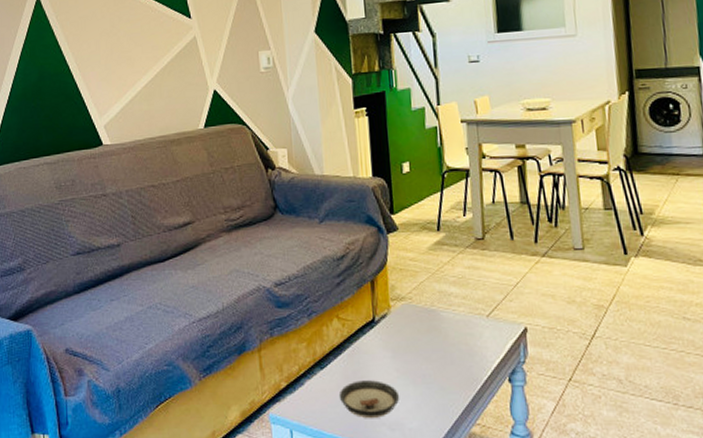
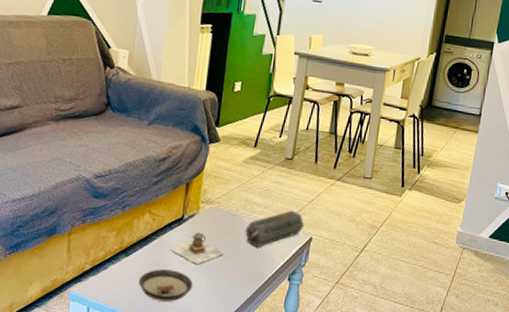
teapot: none [365,334,427,372] -> present [169,232,224,265]
speaker: none [446,298,515,347] -> present [245,210,305,248]

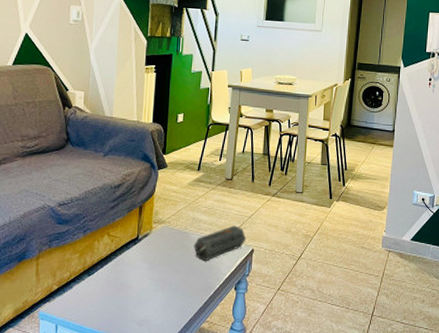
saucer: present [138,269,194,302] -> none [100,286,150,315]
teapot: present [169,232,224,265] -> none [127,250,176,280]

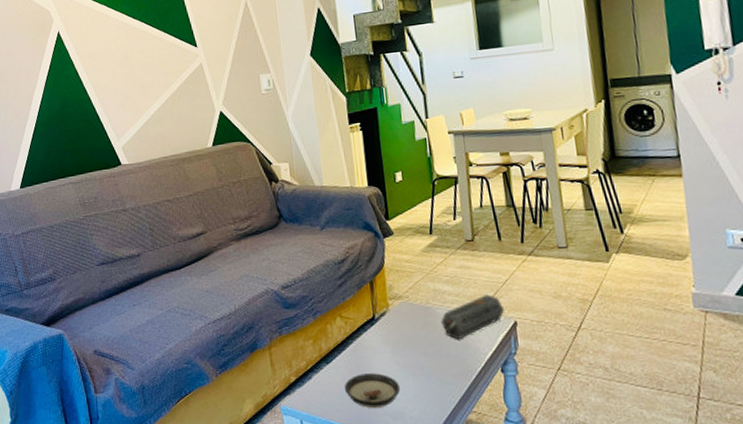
saucer: none [100,286,150,315] -> present [344,373,401,408]

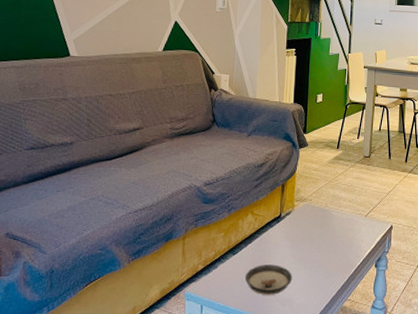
speaker: present [441,294,505,340] -> none [334,202,385,239]

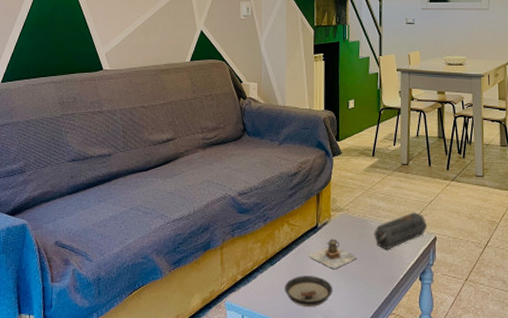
teapot: none [270,228,318,258] -> present [308,238,357,270]
speaker: none [334,202,385,239] -> present [374,212,428,250]

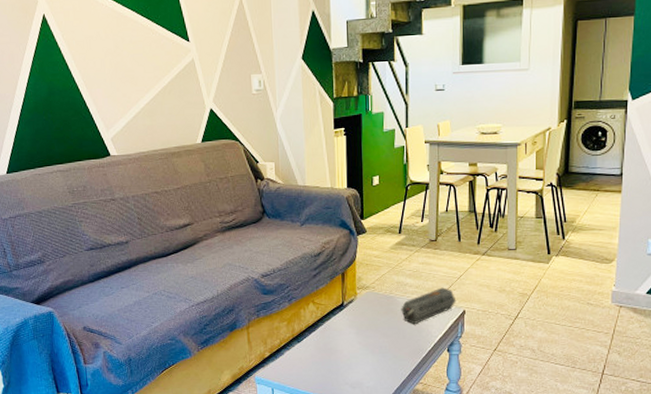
saucer: present [284,276,333,307] -> none [312,351,361,379]
teapot: present [308,238,357,270] -> none [334,315,384,345]

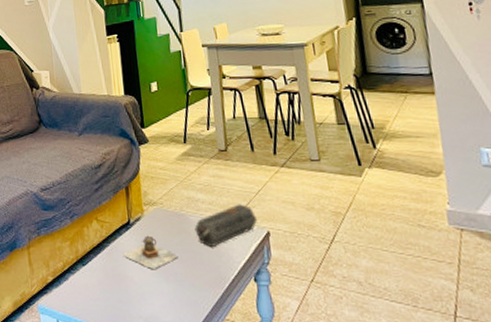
teapot: none [334,315,384,345] -> present [122,235,178,270]

